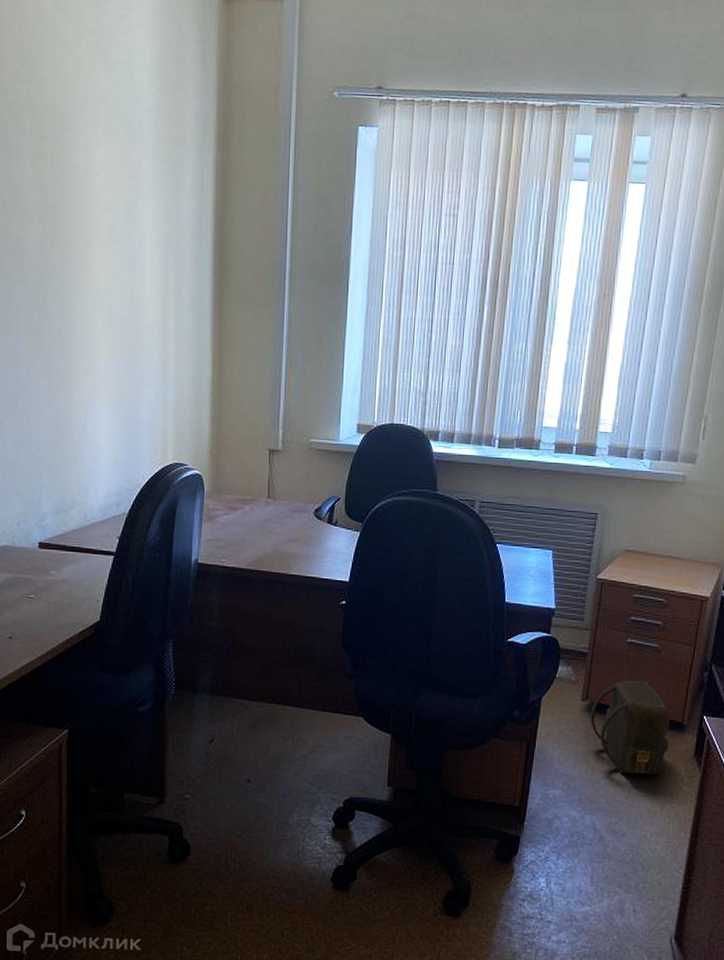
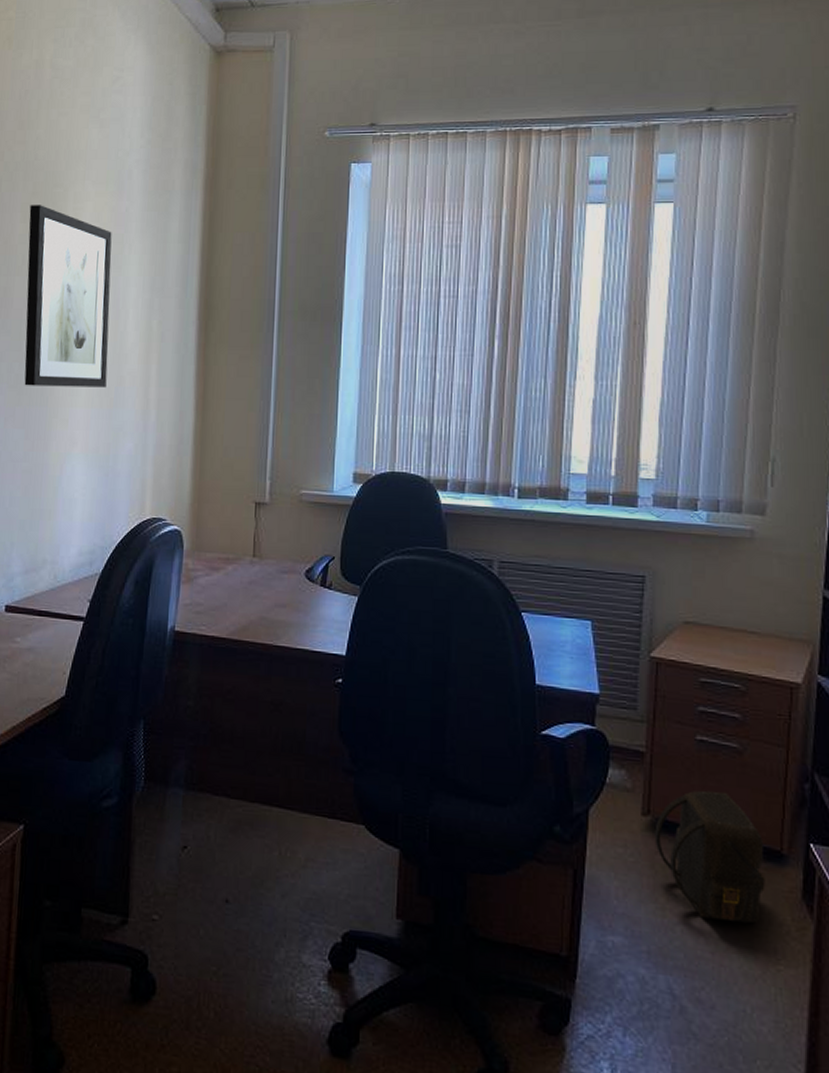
wall art: none [38,150,126,340] -> present [24,205,112,388]

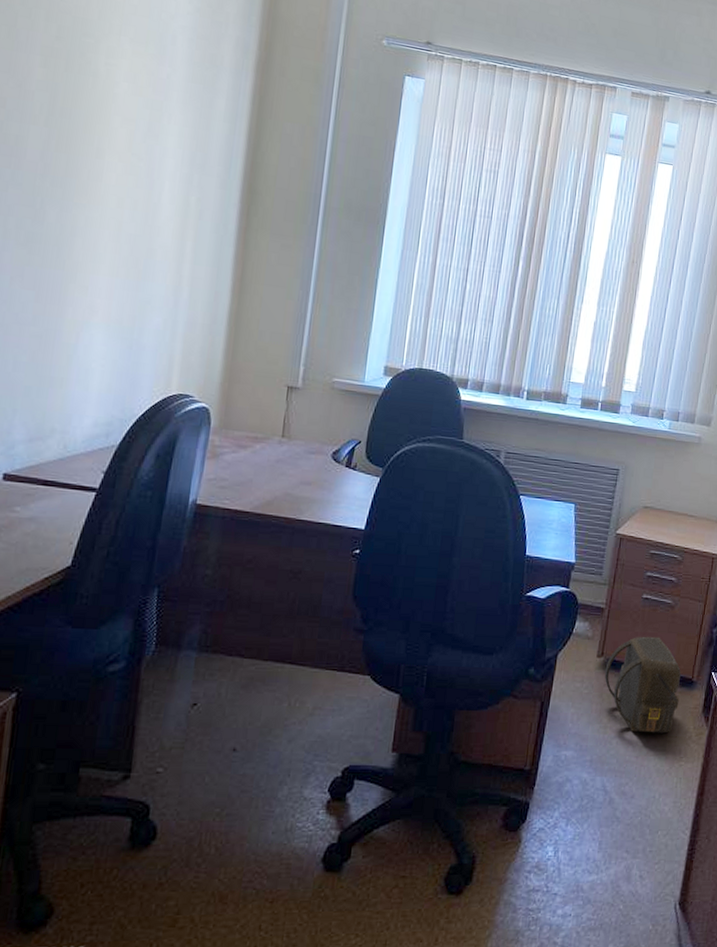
wall art: present [24,205,112,388] -> none [36,49,150,258]

